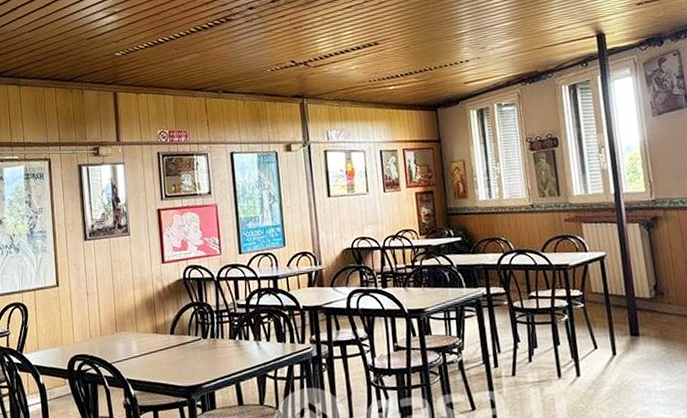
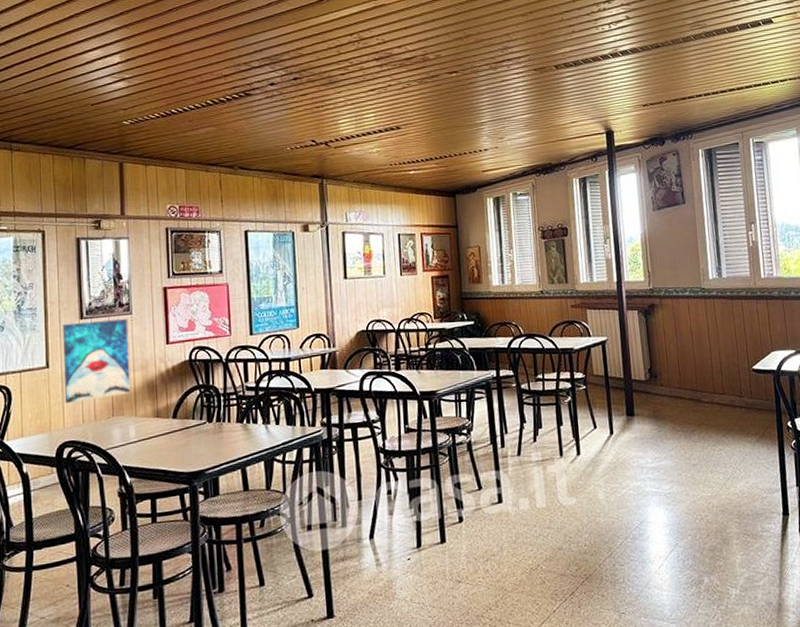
wall art: none [69,240,132,319] -> present [62,319,131,403]

